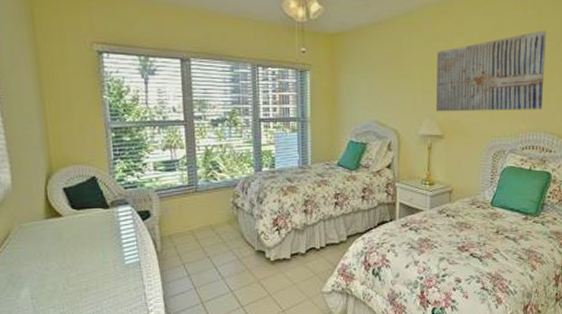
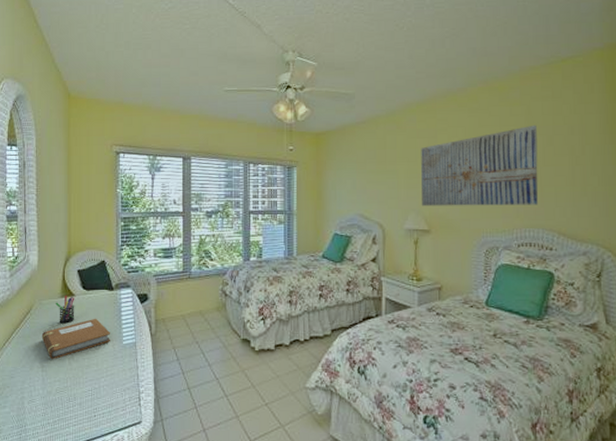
notebook: none [26,239,111,285] -> present [41,318,111,359]
pen holder: none [39,216,66,247] -> present [55,295,75,324]

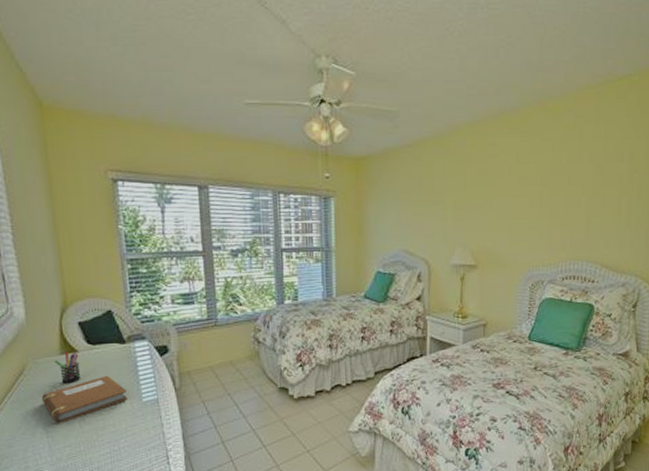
wall art: present [421,125,539,206] -> none [468,151,588,240]

